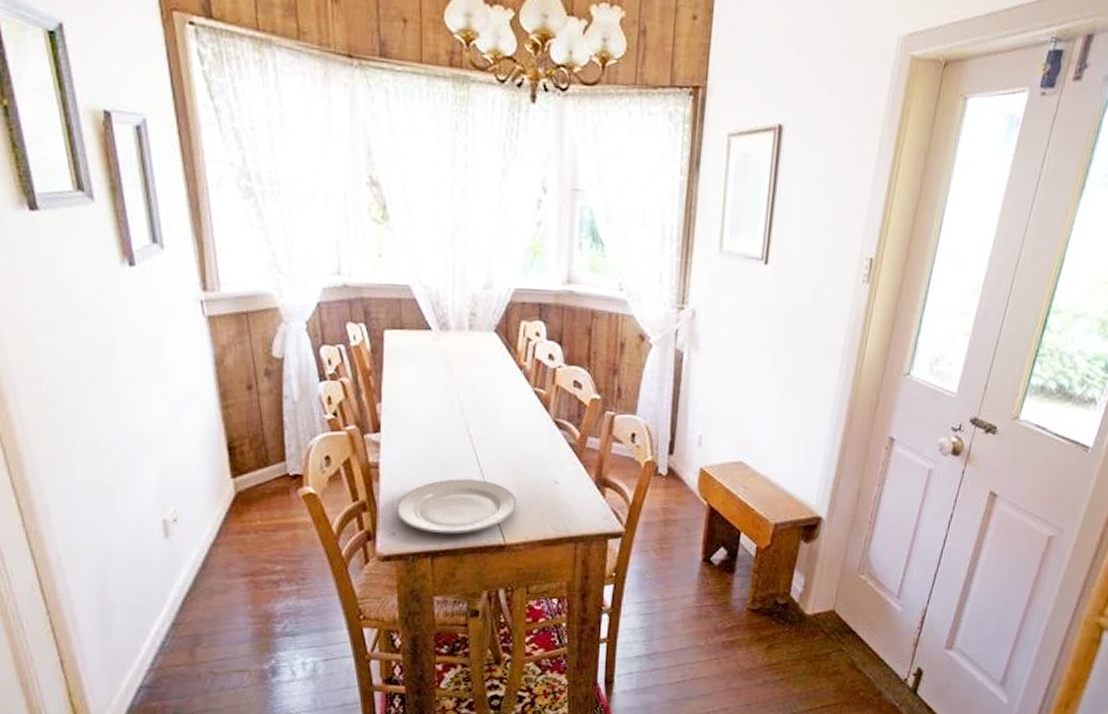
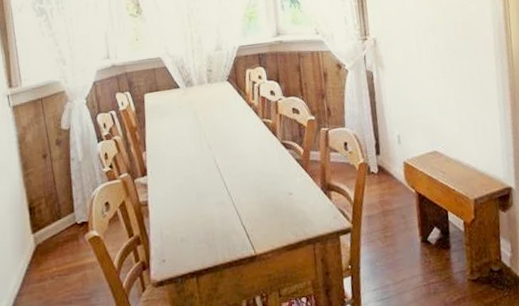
plate: present [396,479,517,534] -> none [164,202,261,255]

